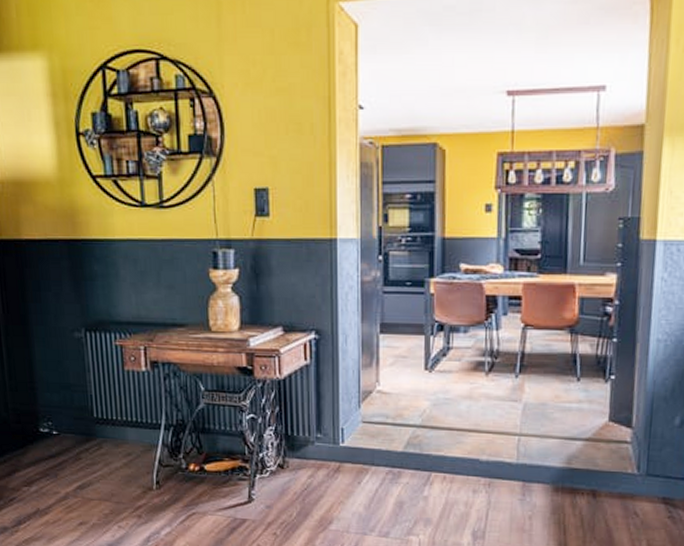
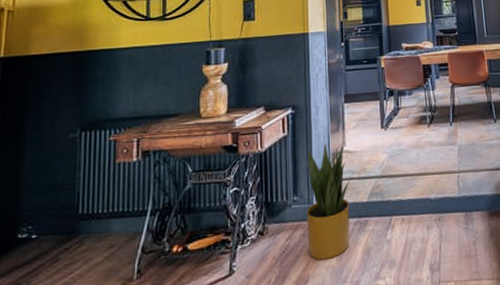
planter: none [330,379,385,505] -> present [304,143,351,260]

